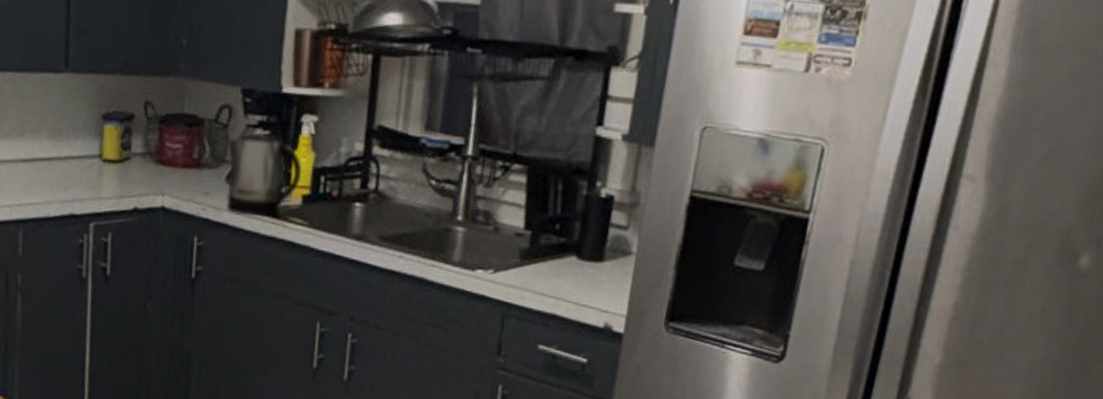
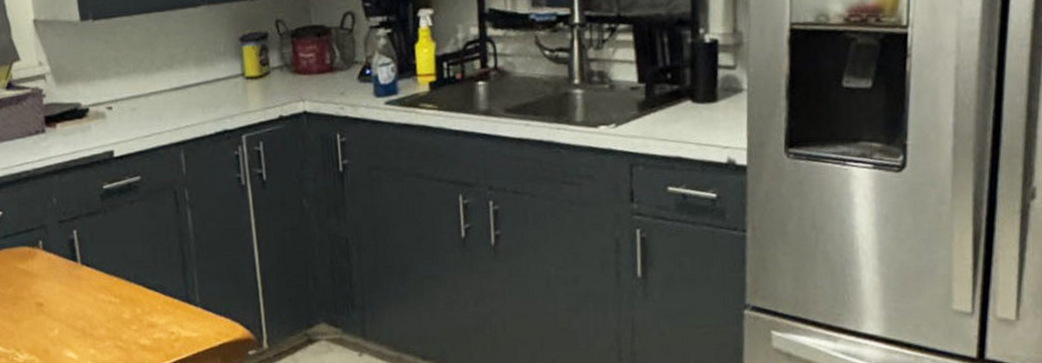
kettle: present [226,133,303,218] -> none [355,31,426,109]

